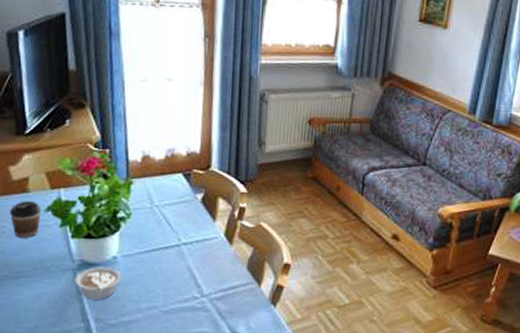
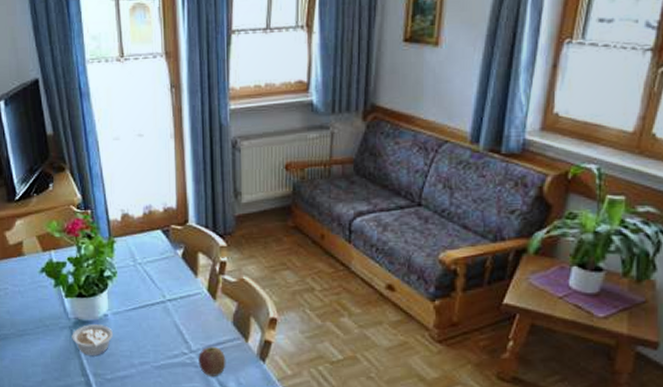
coffee cup: present [9,201,41,238] -> none [9,264,37,298]
apple: none [209,290,238,321] -> present [198,346,226,376]

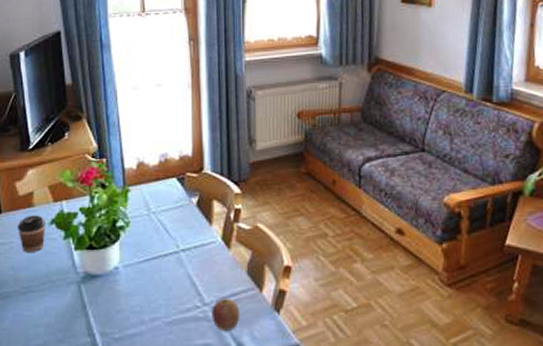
coffee cup: none [9,264,37,298] -> present [17,215,45,252]
legume: present [72,324,114,355] -> none [79,278,124,312]

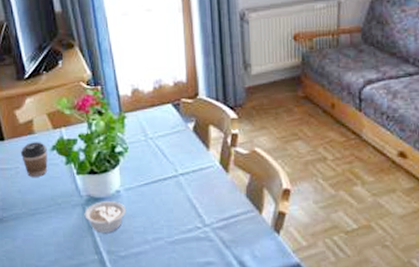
legume: none [79,278,124,312] -> present [84,201,127,233]
apple: present [212,298,240,331] -> none [212,219,241,250]

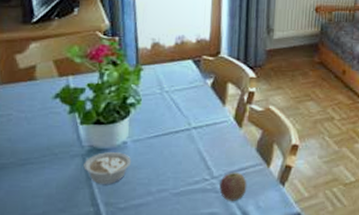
coffee cup: present [20,142,48,177] -> none [15,89,49,125]
apple: none [212,219,241,250] -> present [219,172,247,201]

